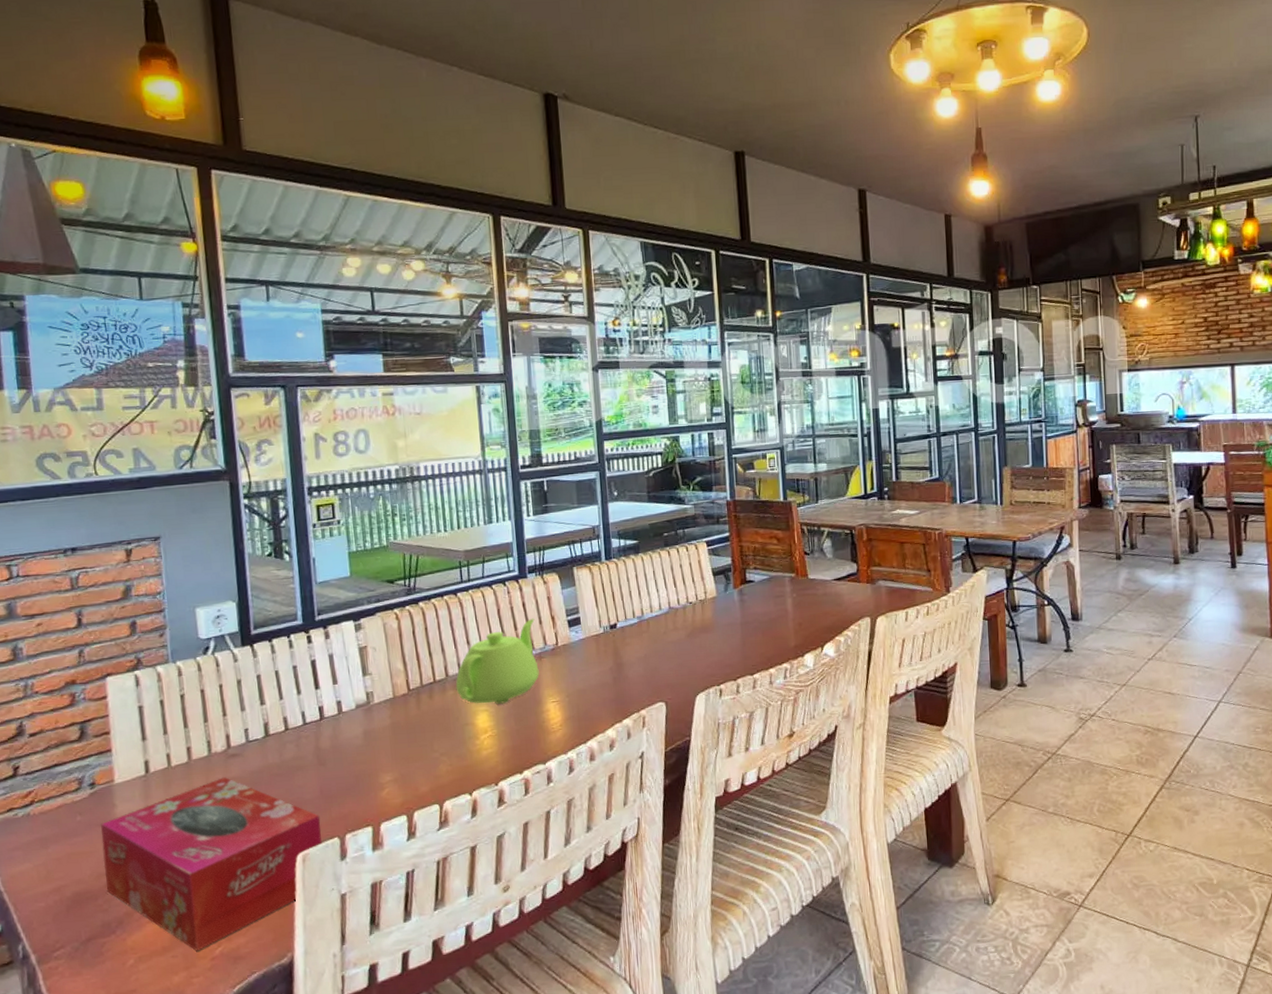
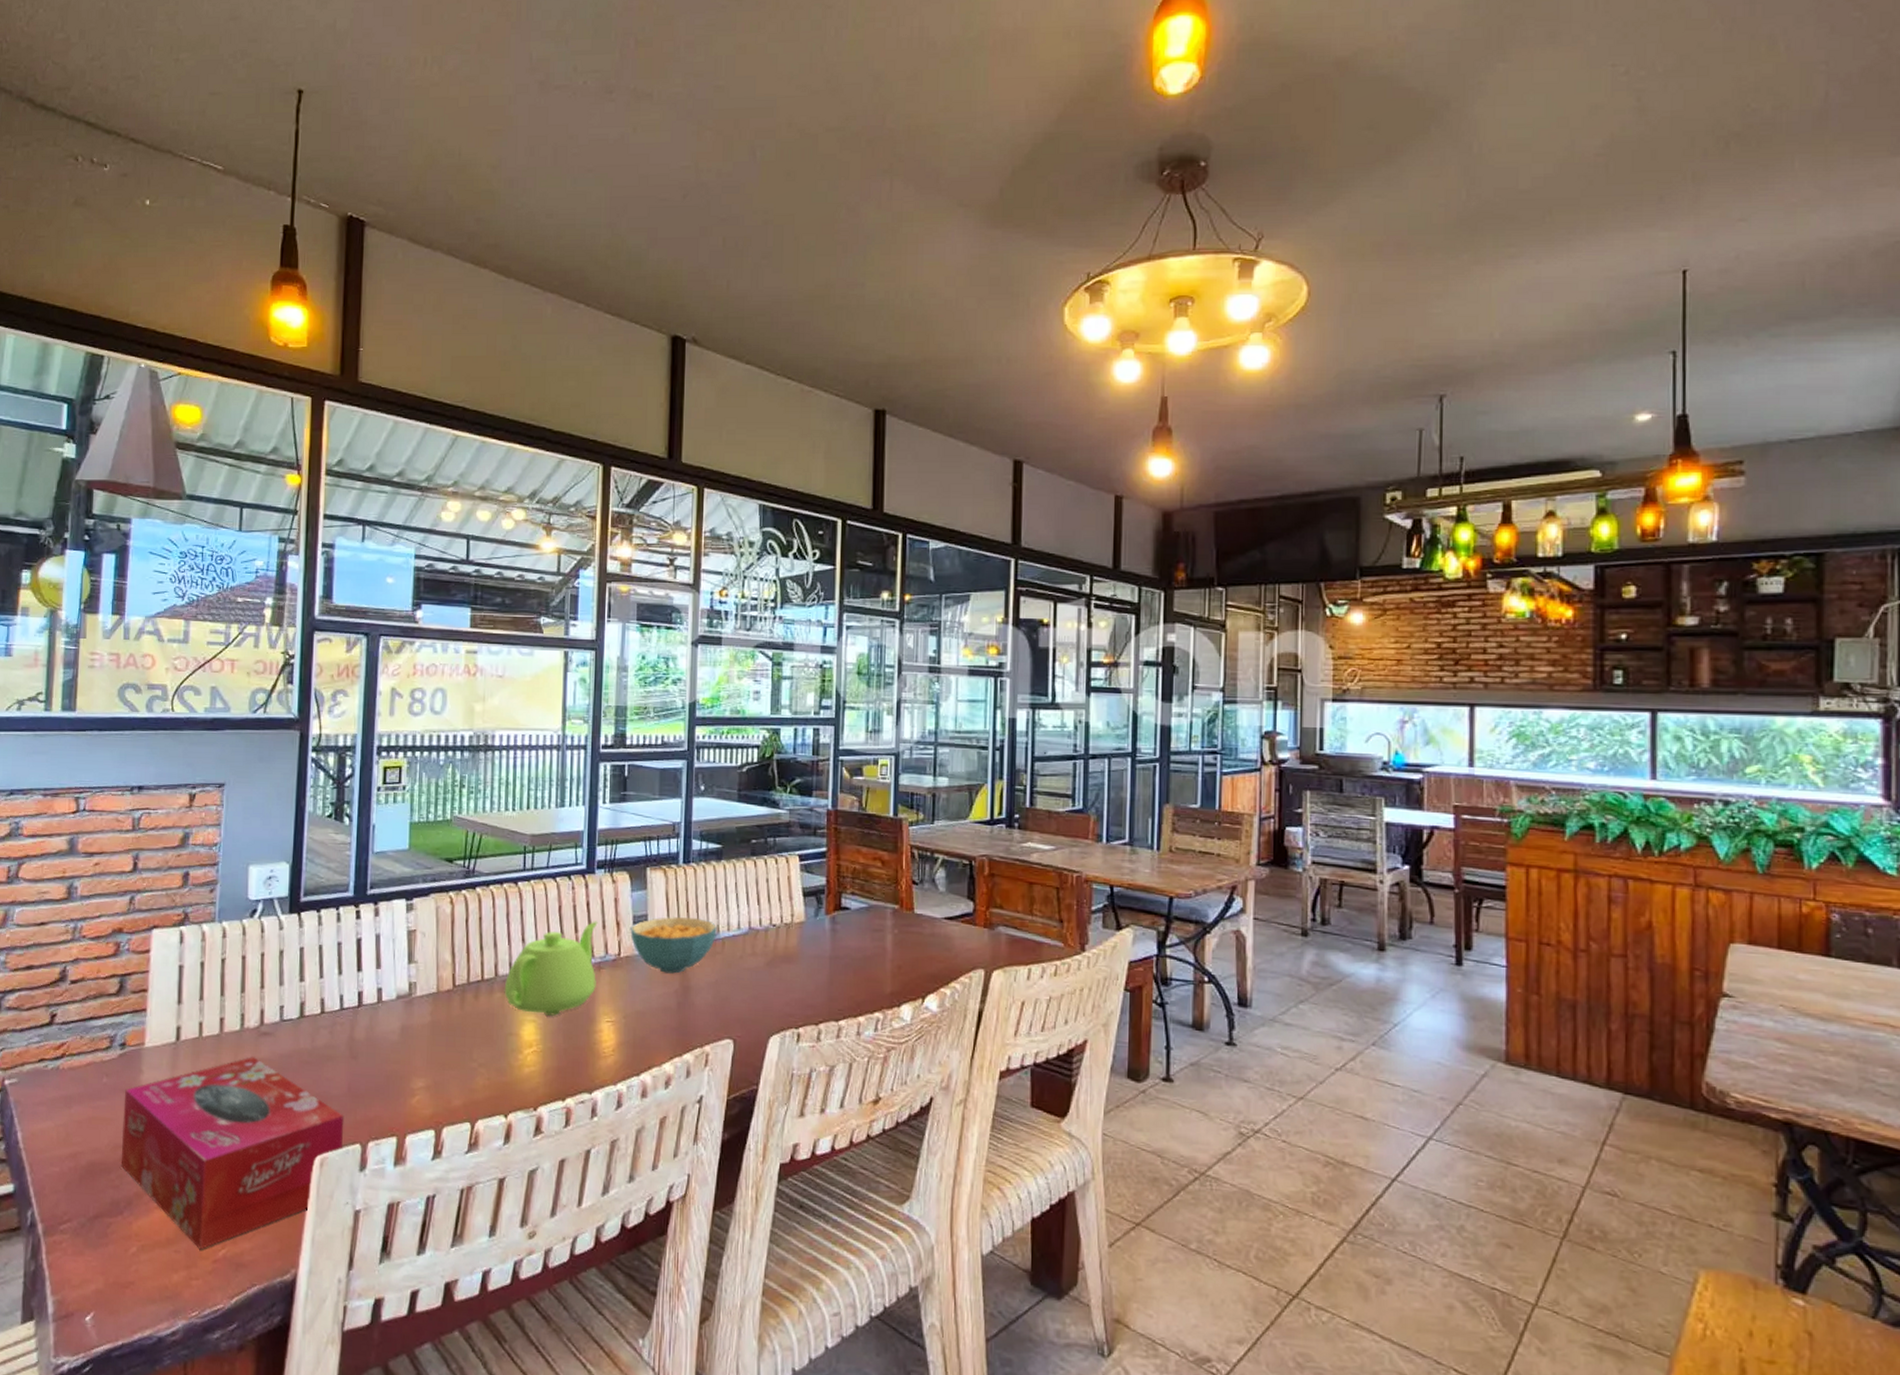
cereal bowl: none [564,605,642,655] -> present [630,917,718,974]

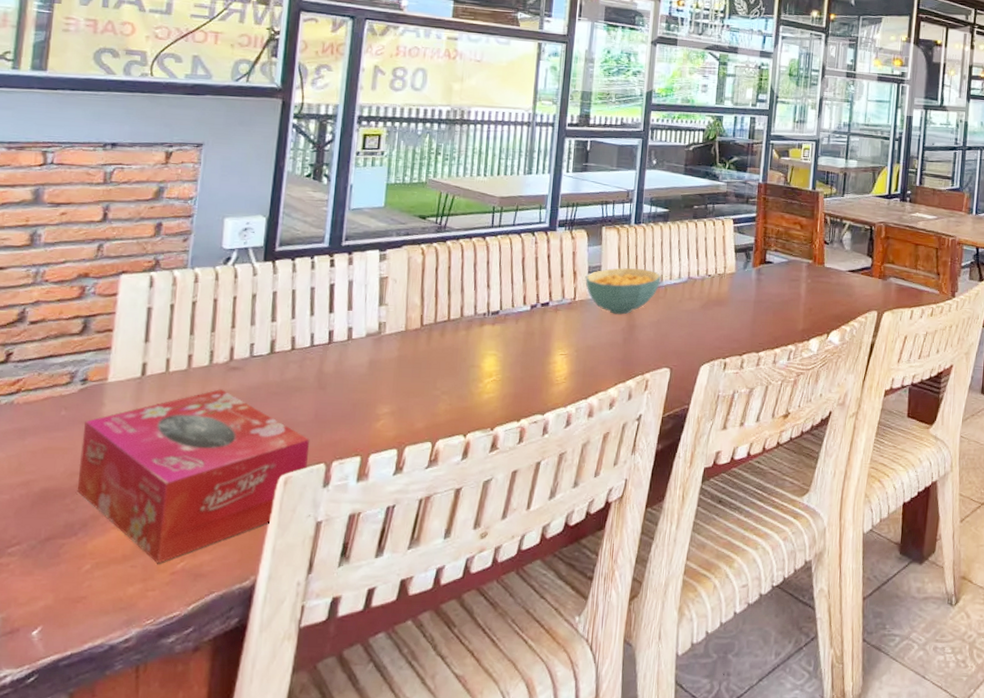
teapot: present [504,921,598,1016] -> none [468,270,557,350]

